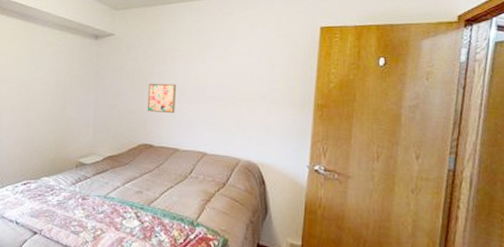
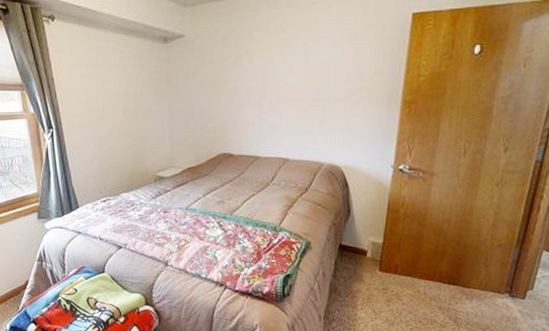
wall art: present [147,83,176,114] -> none [224,87,255,120]

